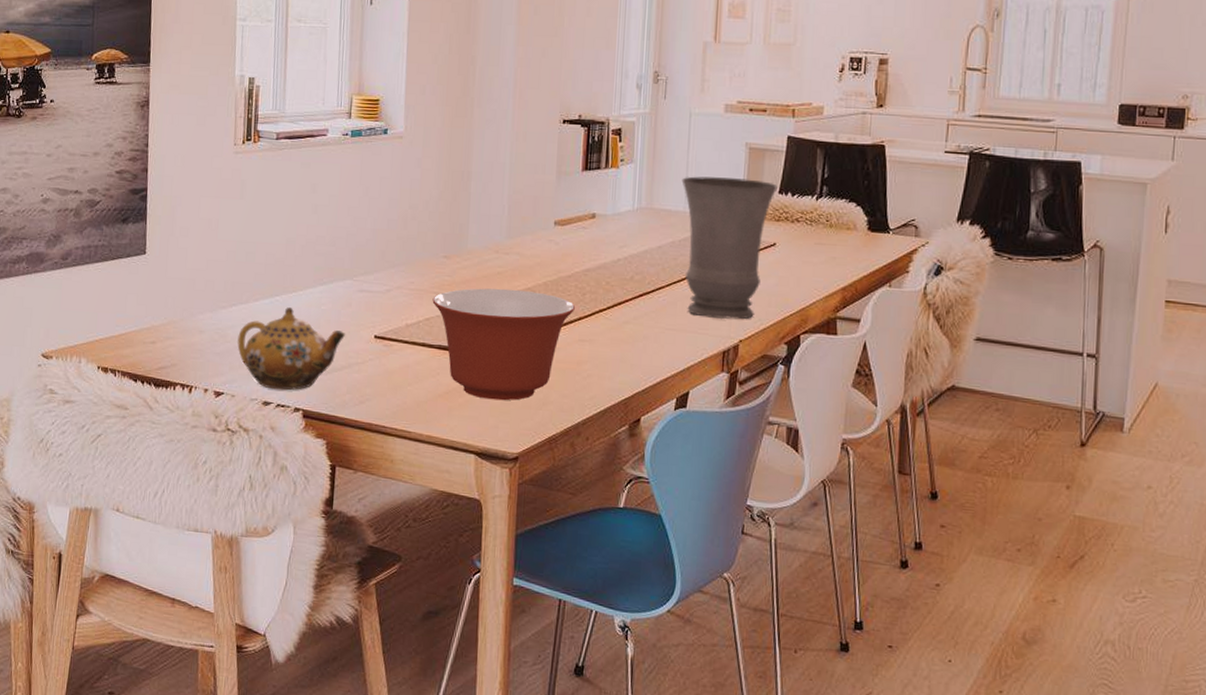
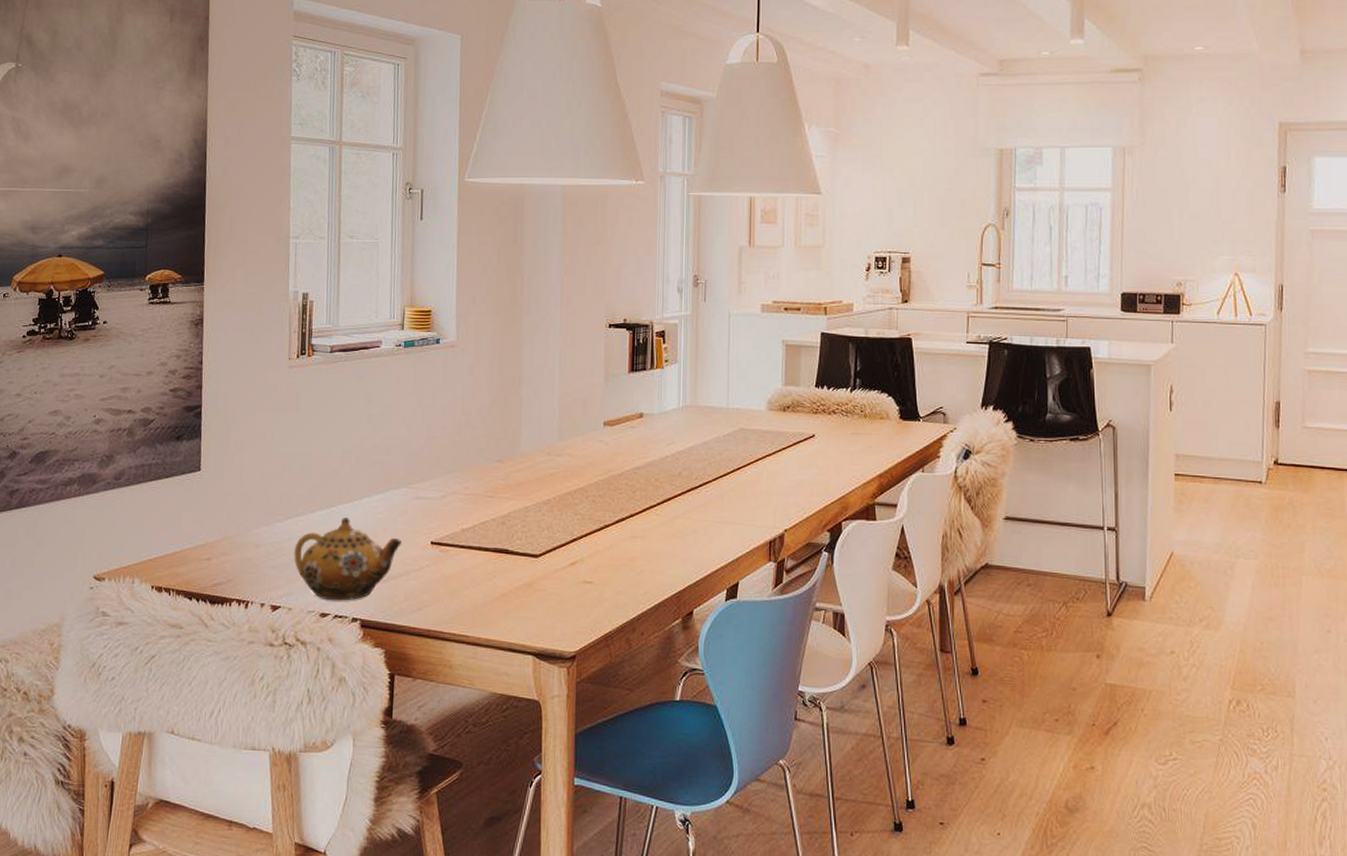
mixing bowl: present [432,288,575,401] -> none [487,489,626,600]
vase: present [681,176,778,320] -> none [723,374,814,511]

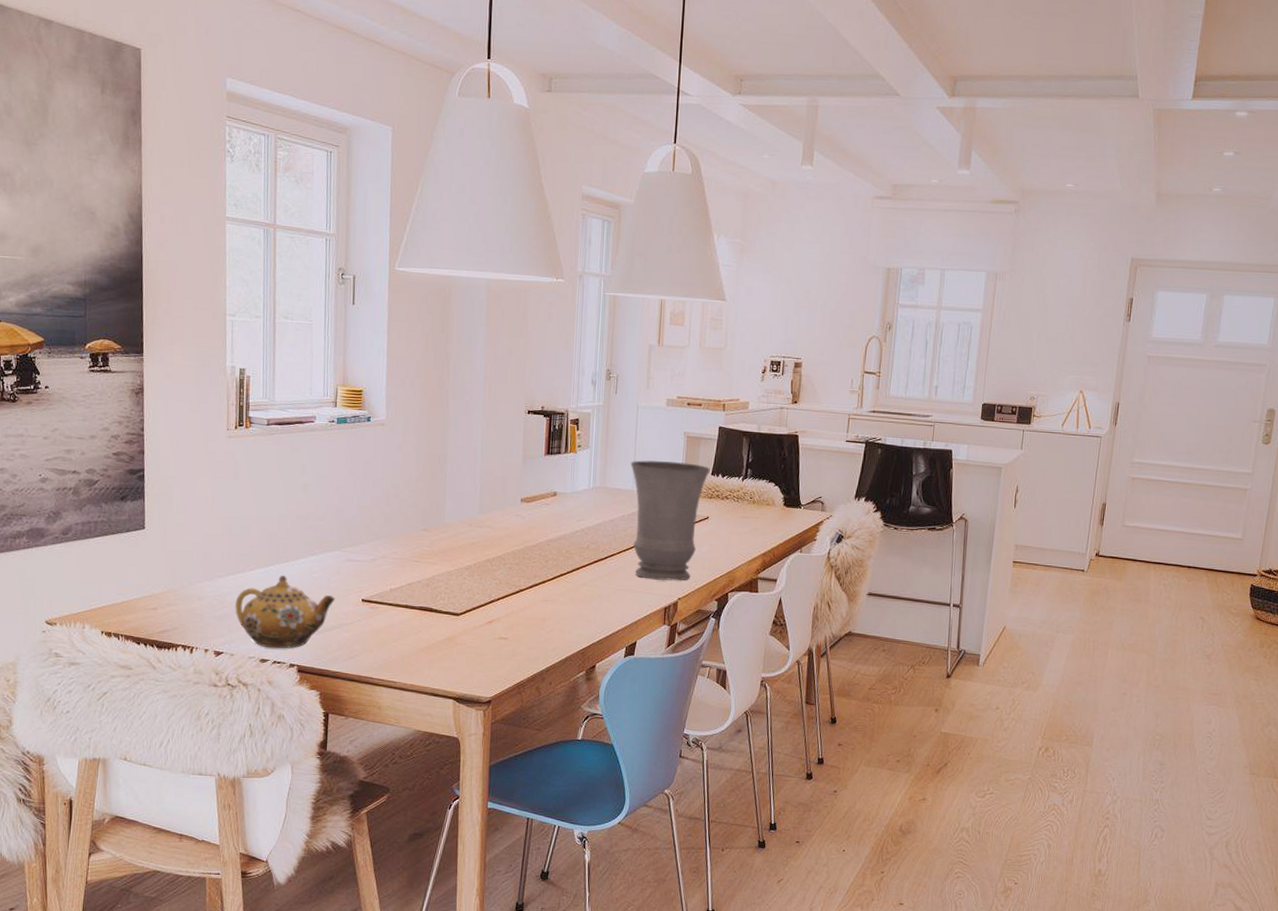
vase: none [723,374,814,511] -> present [630,460,711,581]

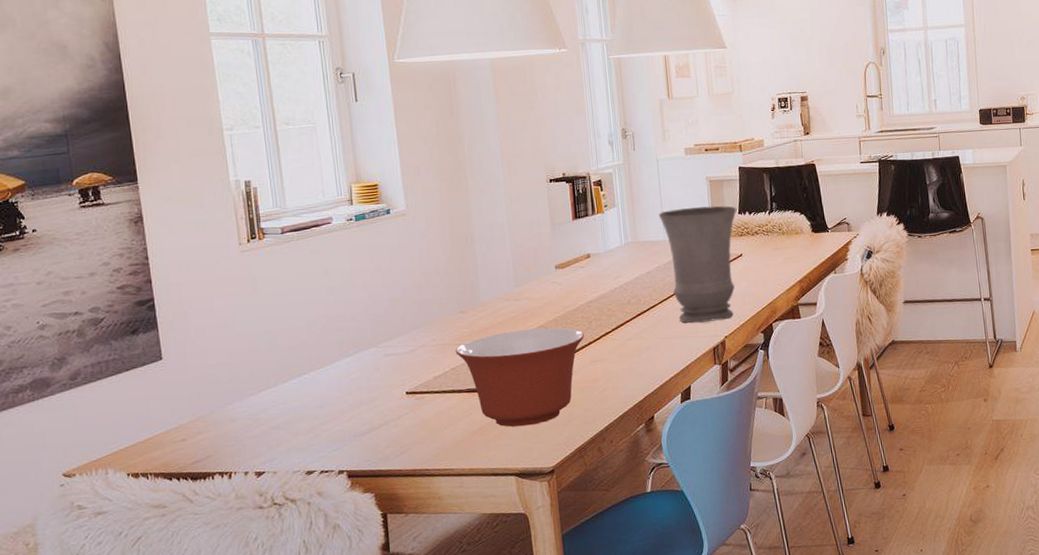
teapot: present [235,576,335,649] -> none [271,382,378,459]
mixing bowl: none [413,557,539,653] -> present [455,327,584,427]

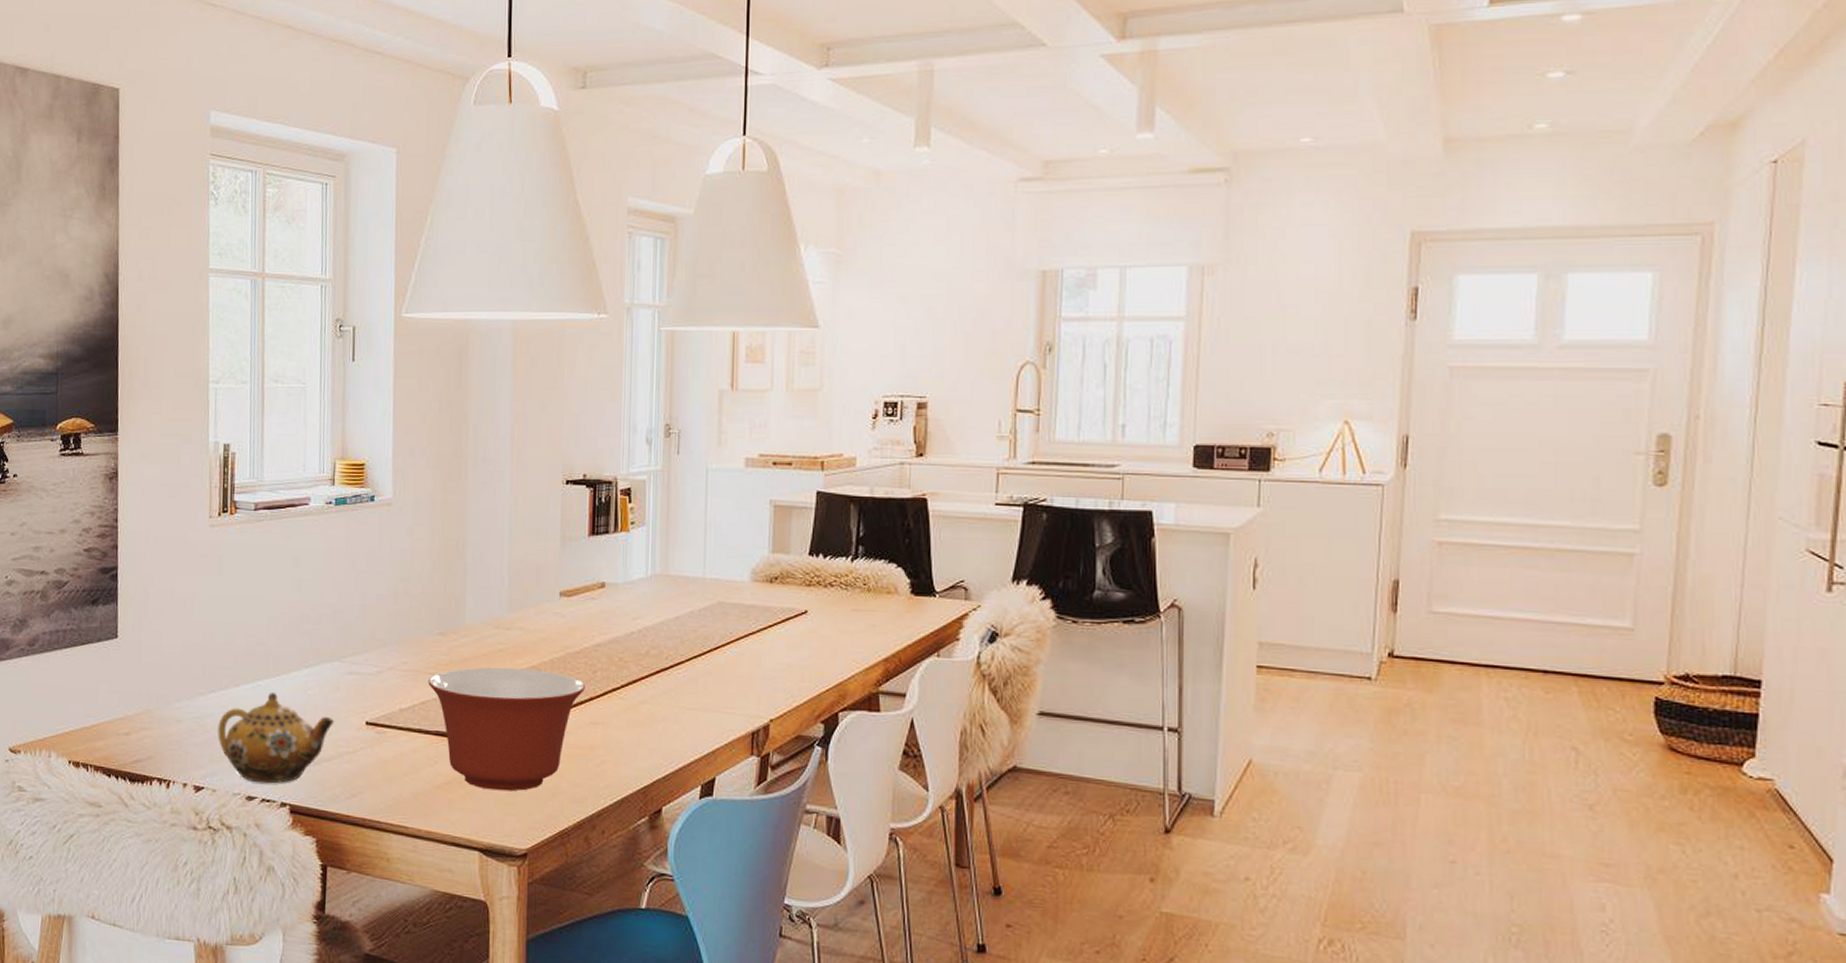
teapot: none [271,382,378,459] -> present [218,693,334,784]
vase: present [658,206,737,324] -> none [699,538,807,697]

